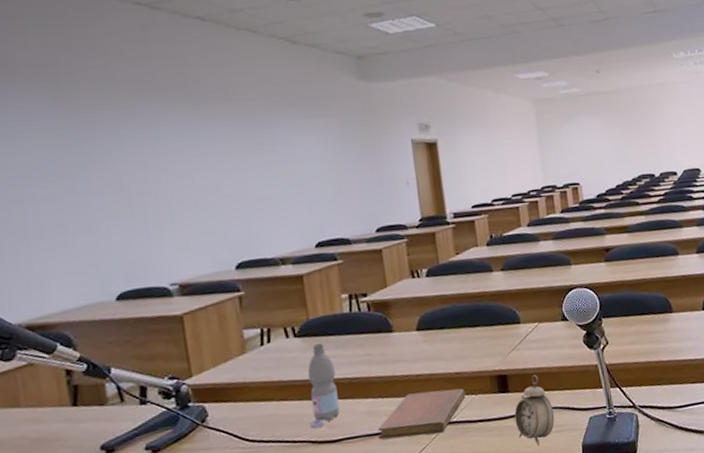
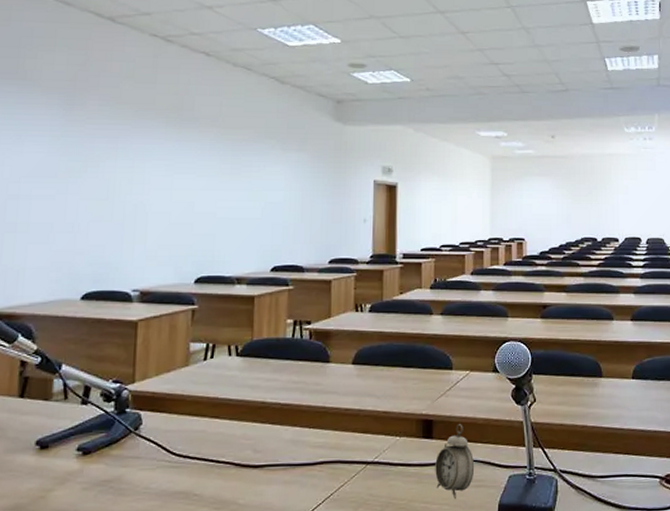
water bottle: present [307,343,340,429] -> none [236,364,269,451]
notebook: present [377,388,466,440] -> none [299,427,390,473]

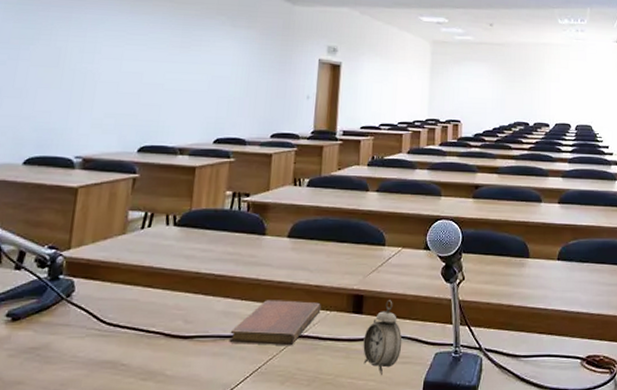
notebook: none [299,427,390,473] -> present [229,300,321,346]

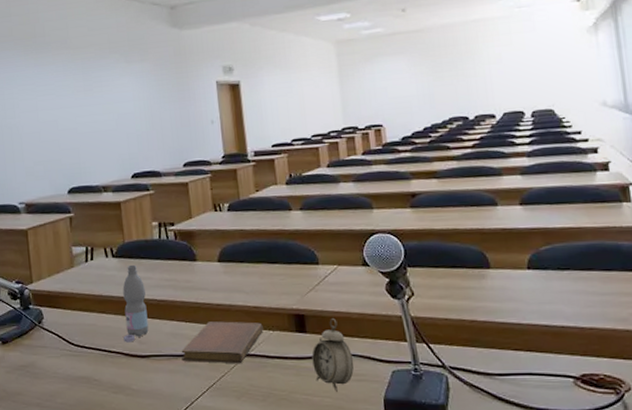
water bottle: none [167,235,204,321] -> present [122,264,149,343]

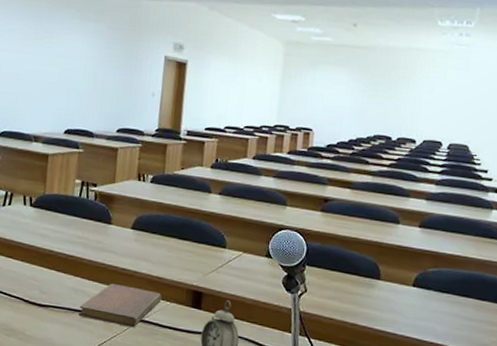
water bottle: present [122,264,149,343] -> none [26,216,57,290]

